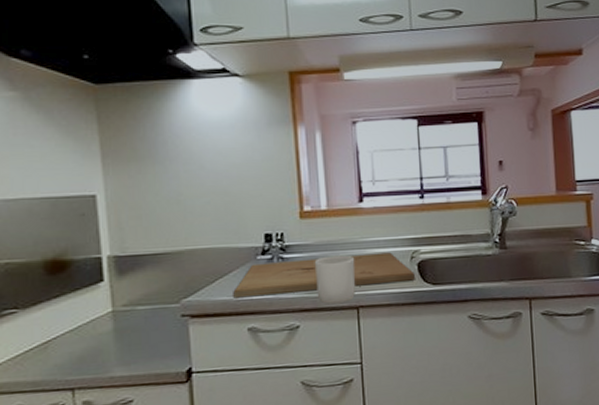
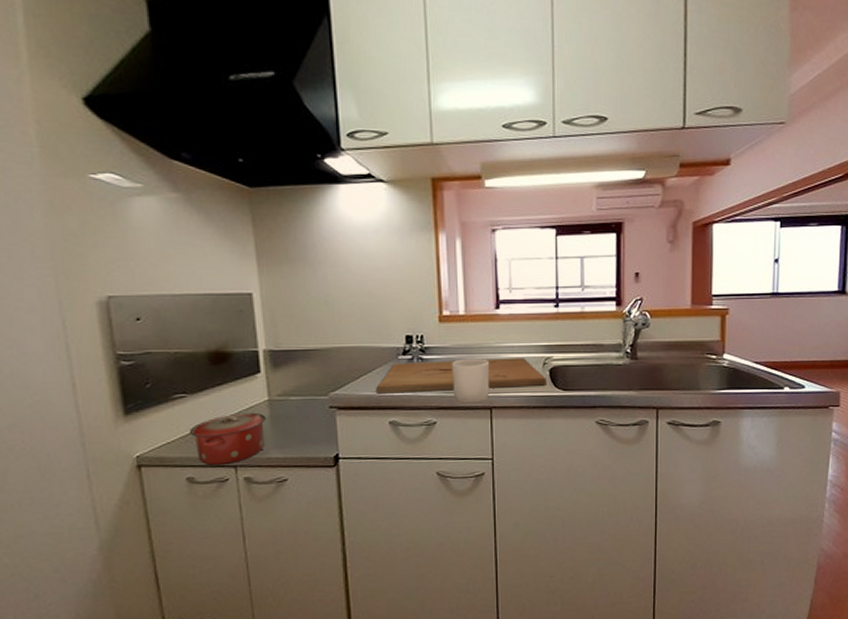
casserole: none [19,326,109,391] -> present [189,412,266,466]

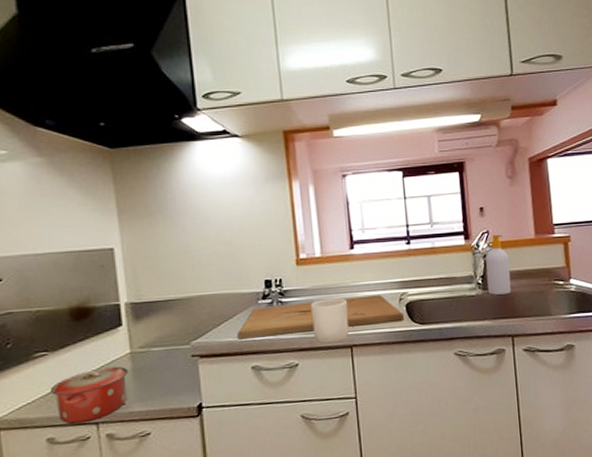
soap bottle: none [635,302,661,365] -> present [486,234,511,295]

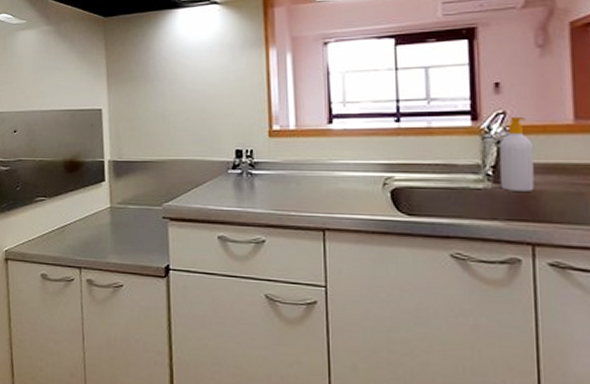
casserole: present [49,366,128,425] -> none [45,217,107,266]
cutting board: present [237,295,405,340] -> none [206,176,389,209]
mug: present [310,298,350,344] -> none [281,175,323,223]

